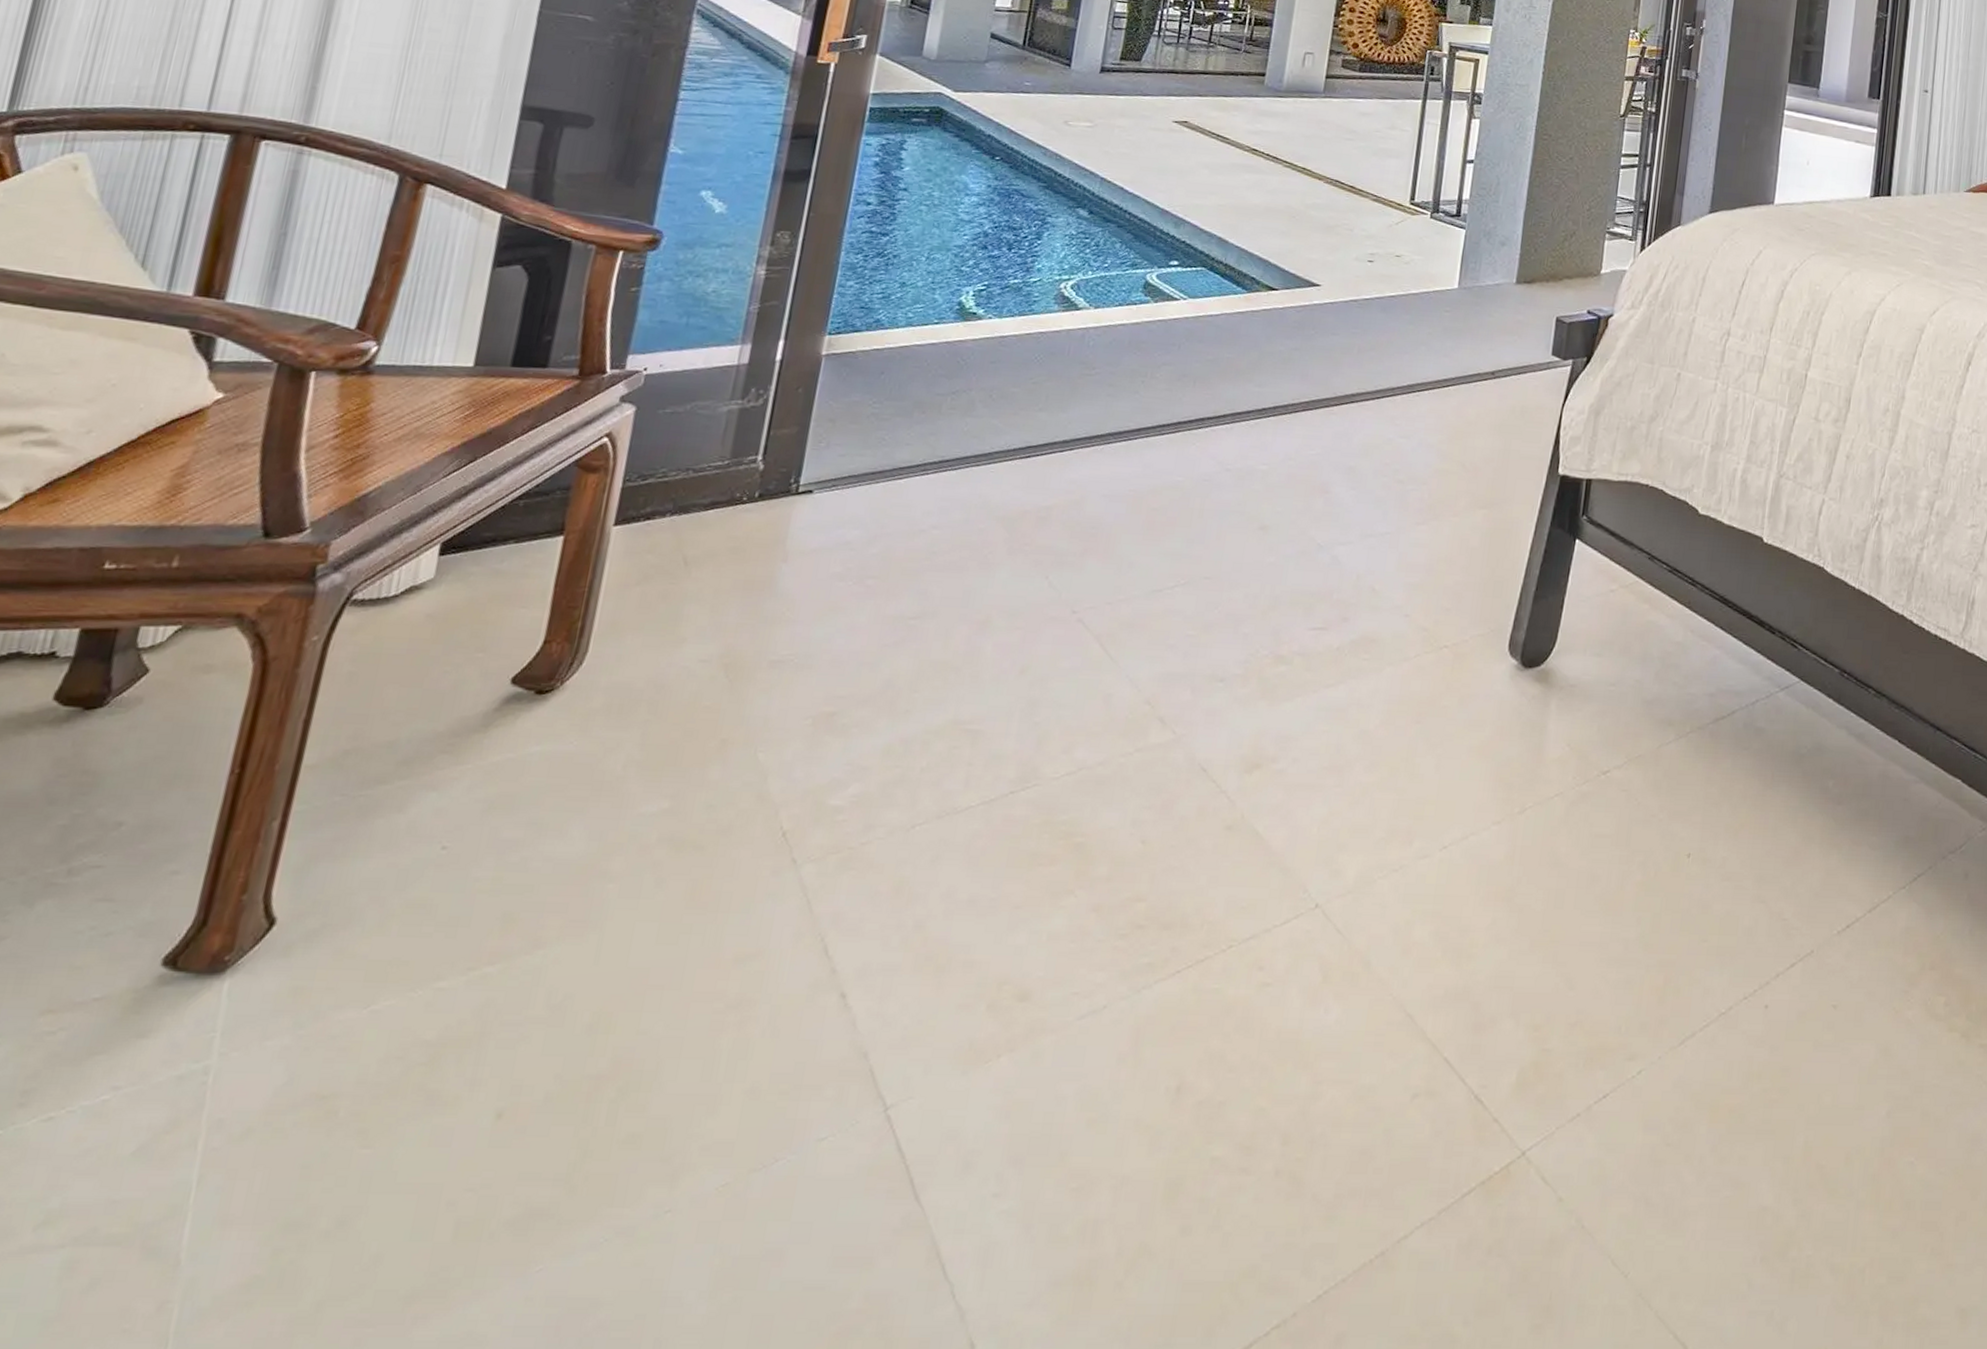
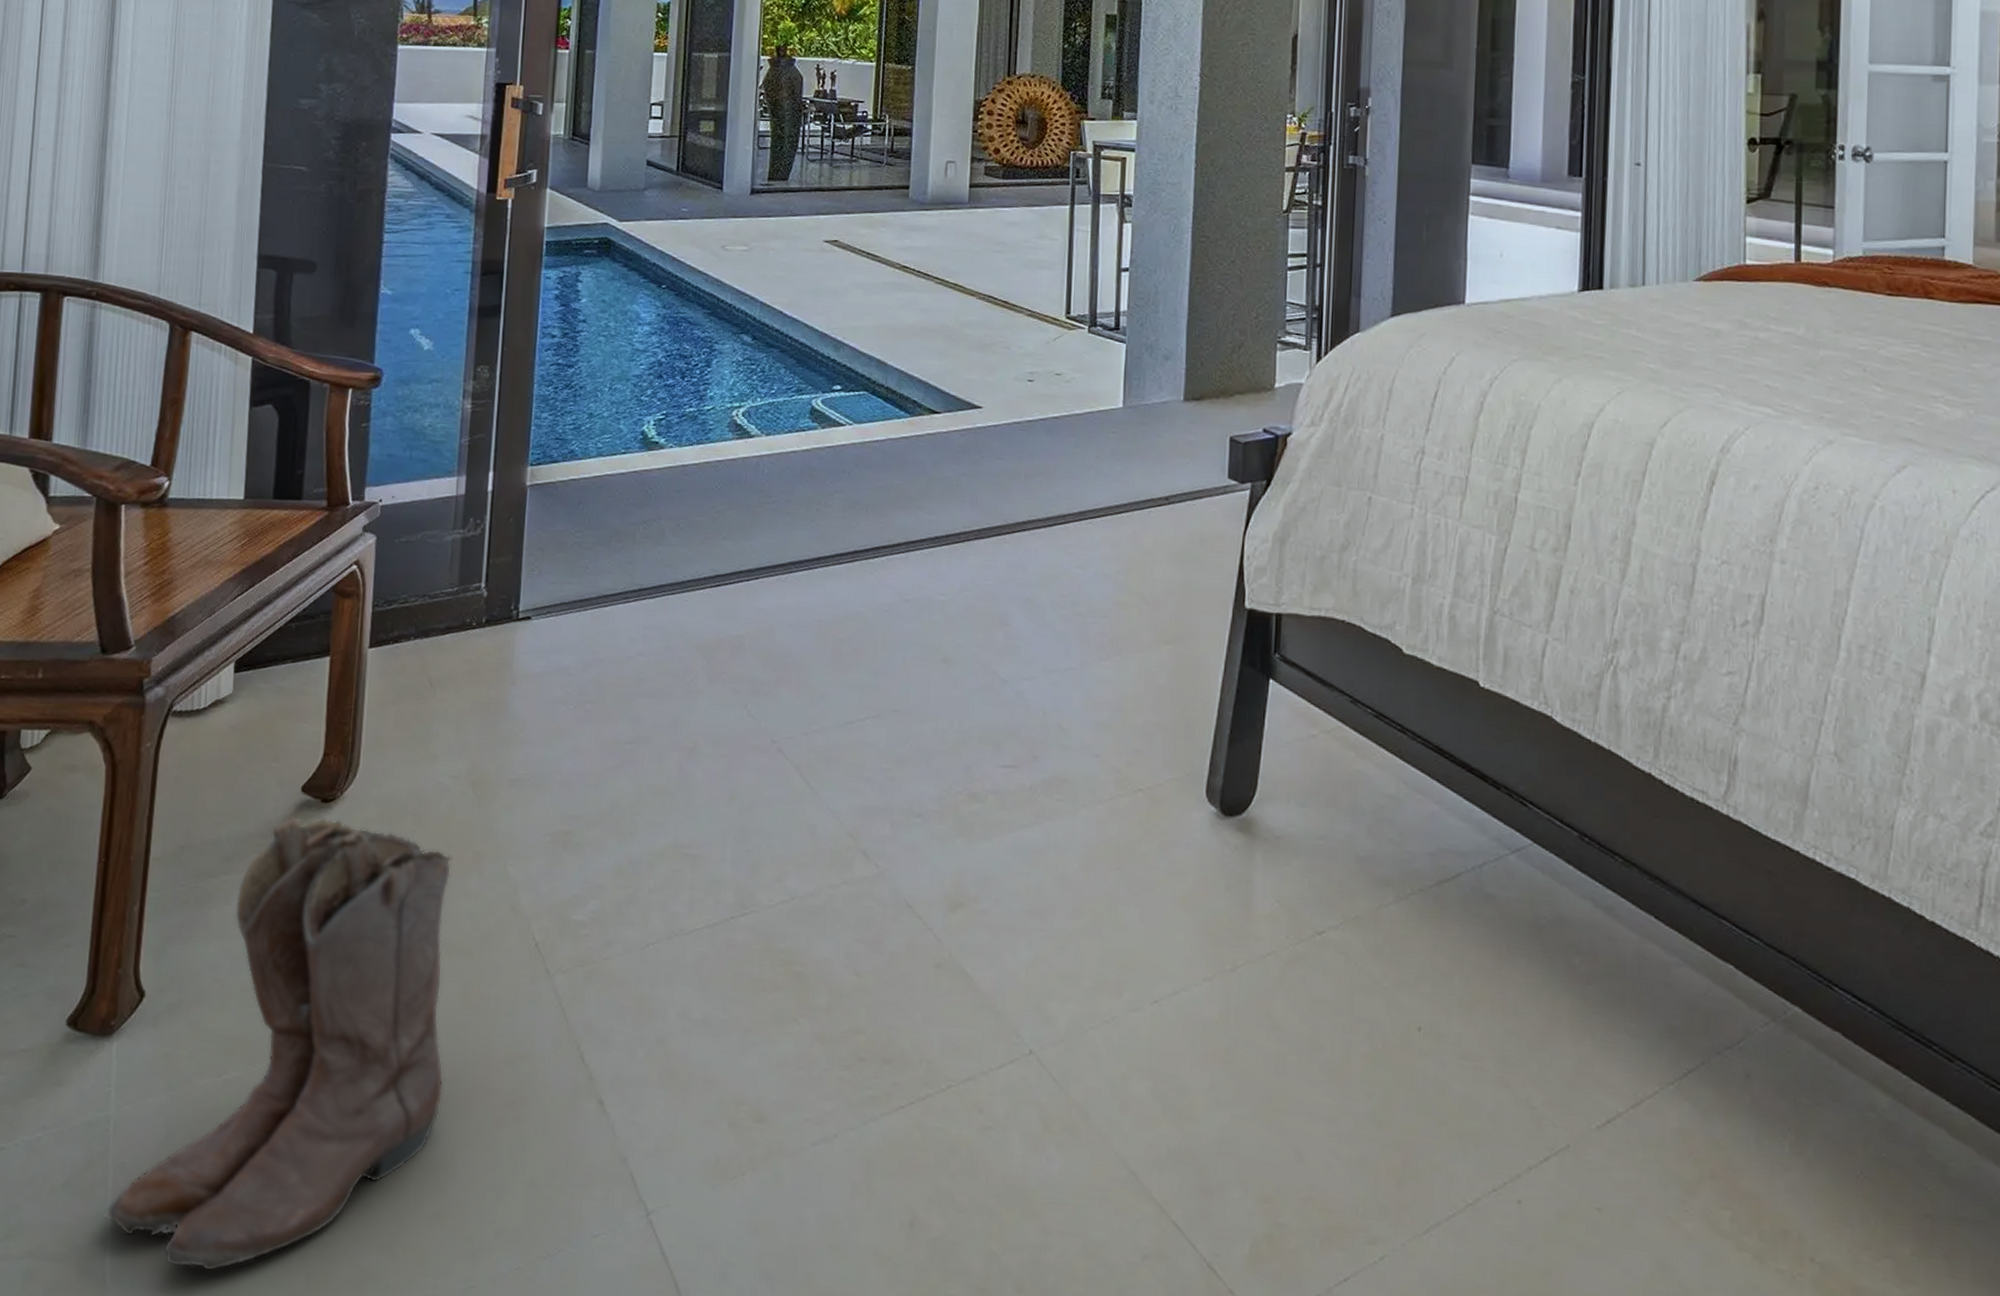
boots: none [185,709,693,1234] -> present [103,814,453,1272]

